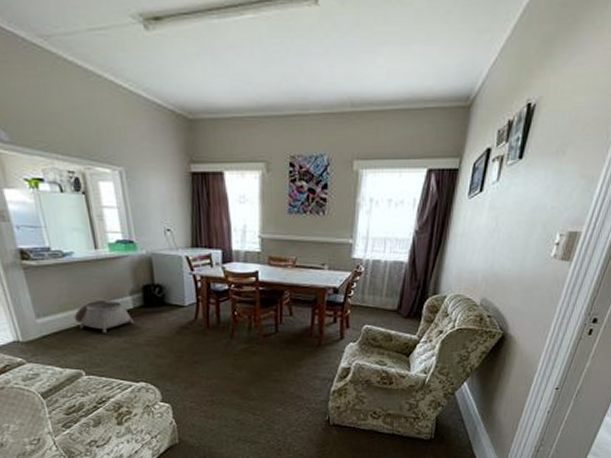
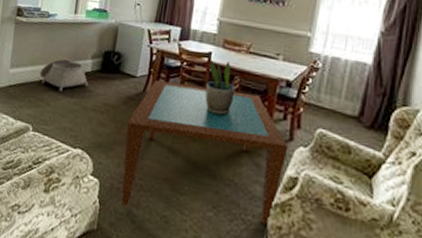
coffee table: none [187,305,340,420] -> present [121,80,288,226]
potted plant: none [257,278,287,328] -> present [205,60,236,115]

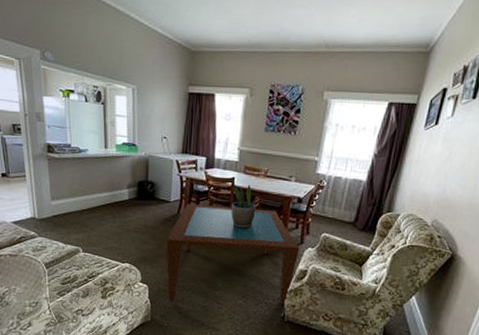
basket: present [39,58,89,91] -> none [80,189,128,218]

